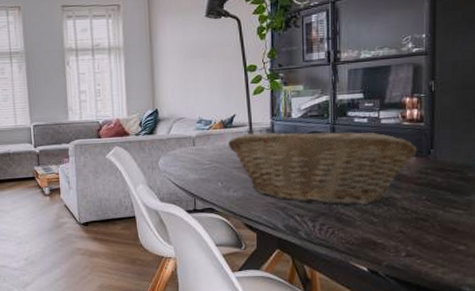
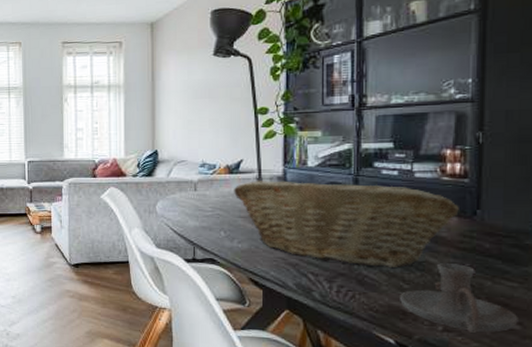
candle holder: none [371,197,464,256] -> present [400,263,518,333]

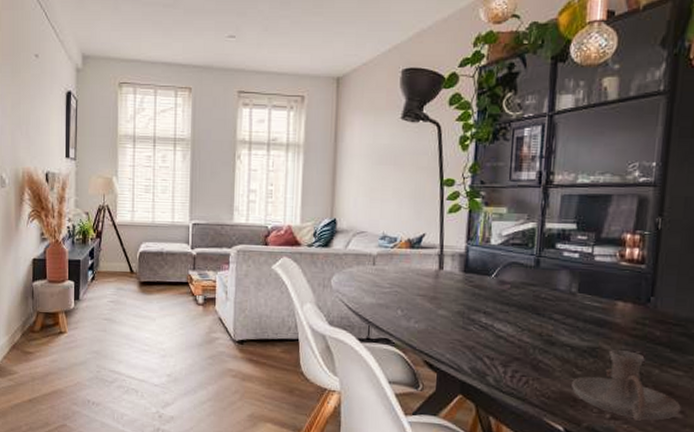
fruit basket: present [233,179,459,268] -> none [413,256,635,354]

